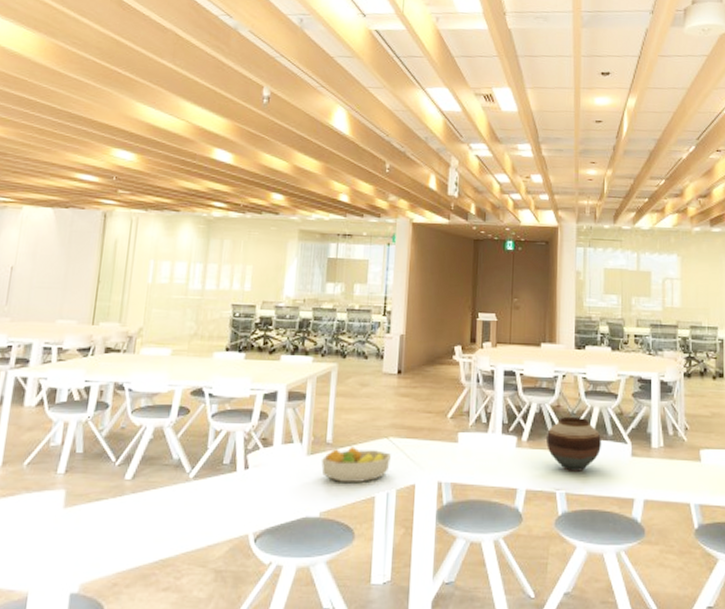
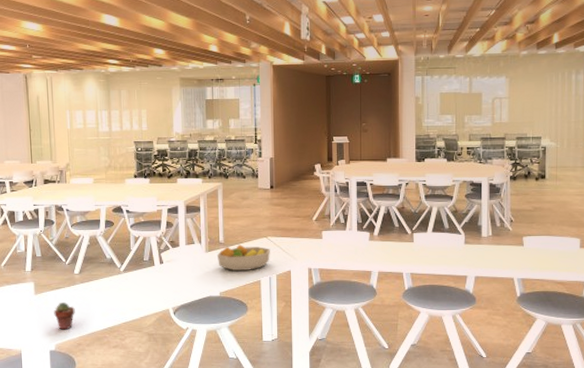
potted succulent: none [86,521,117,562] -> present [54,302,75,330]
vase: present [547,417,601,471] -> none [394,216,439,257]

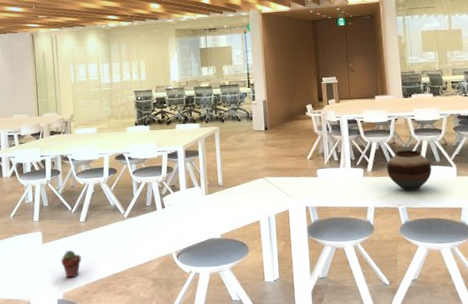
fruit bowl: present [218,245,270,272] -> none [217,186,268,213]
vase: none [394,216,439,257] -> present [387,150,432,191]

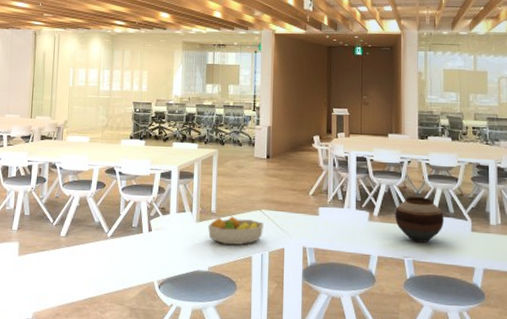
potted succulent: present [61,250,81,278] -> none [35,266,57,297]
fruit bowl: none [217,186,268,213] -> present [208,216,263,245]

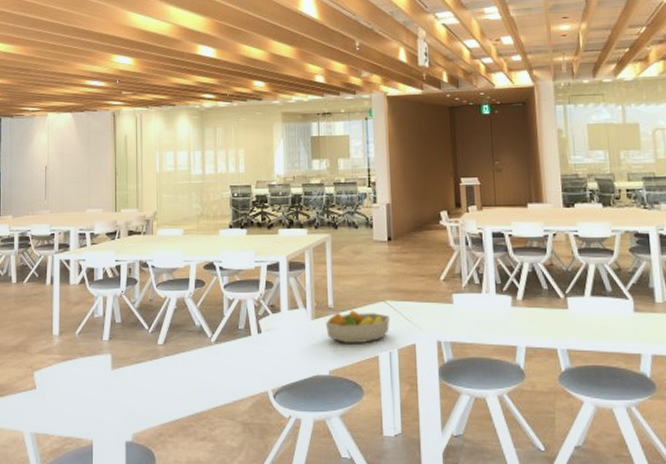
vase: present [395,197,444,243] -> none [542,275,601,328]

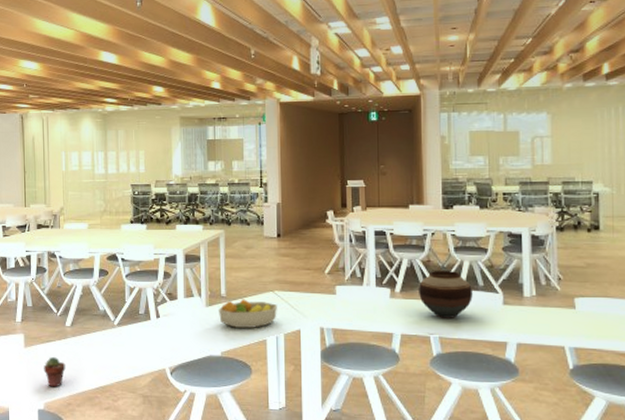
potted succulent: none [132,380,157,415] -> present [43,357,66,387]
vase: none [542,275,601,328] -> present [419,271,472,318]

